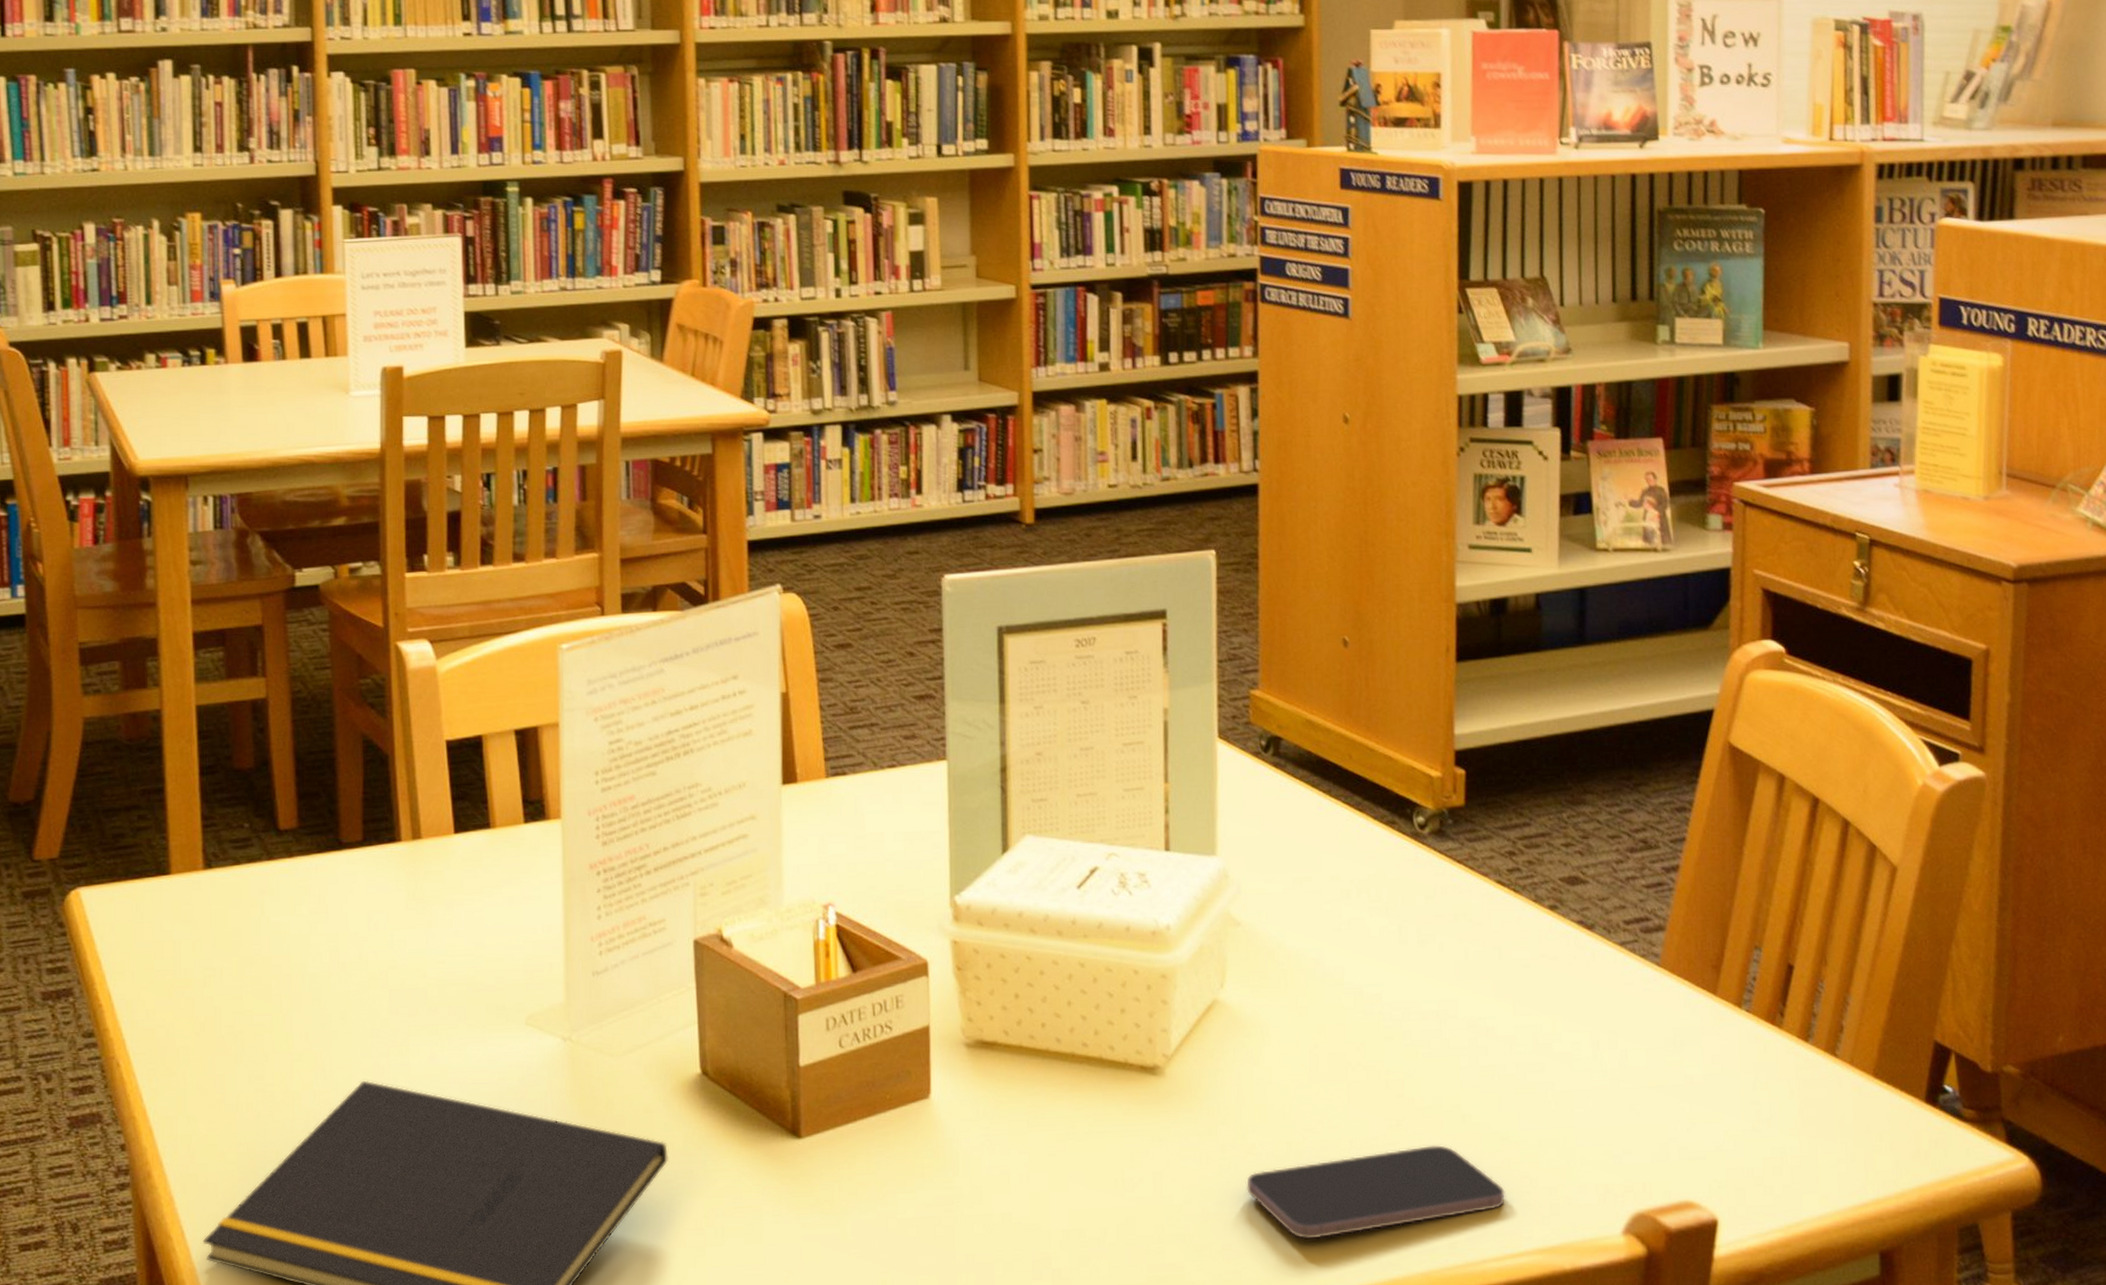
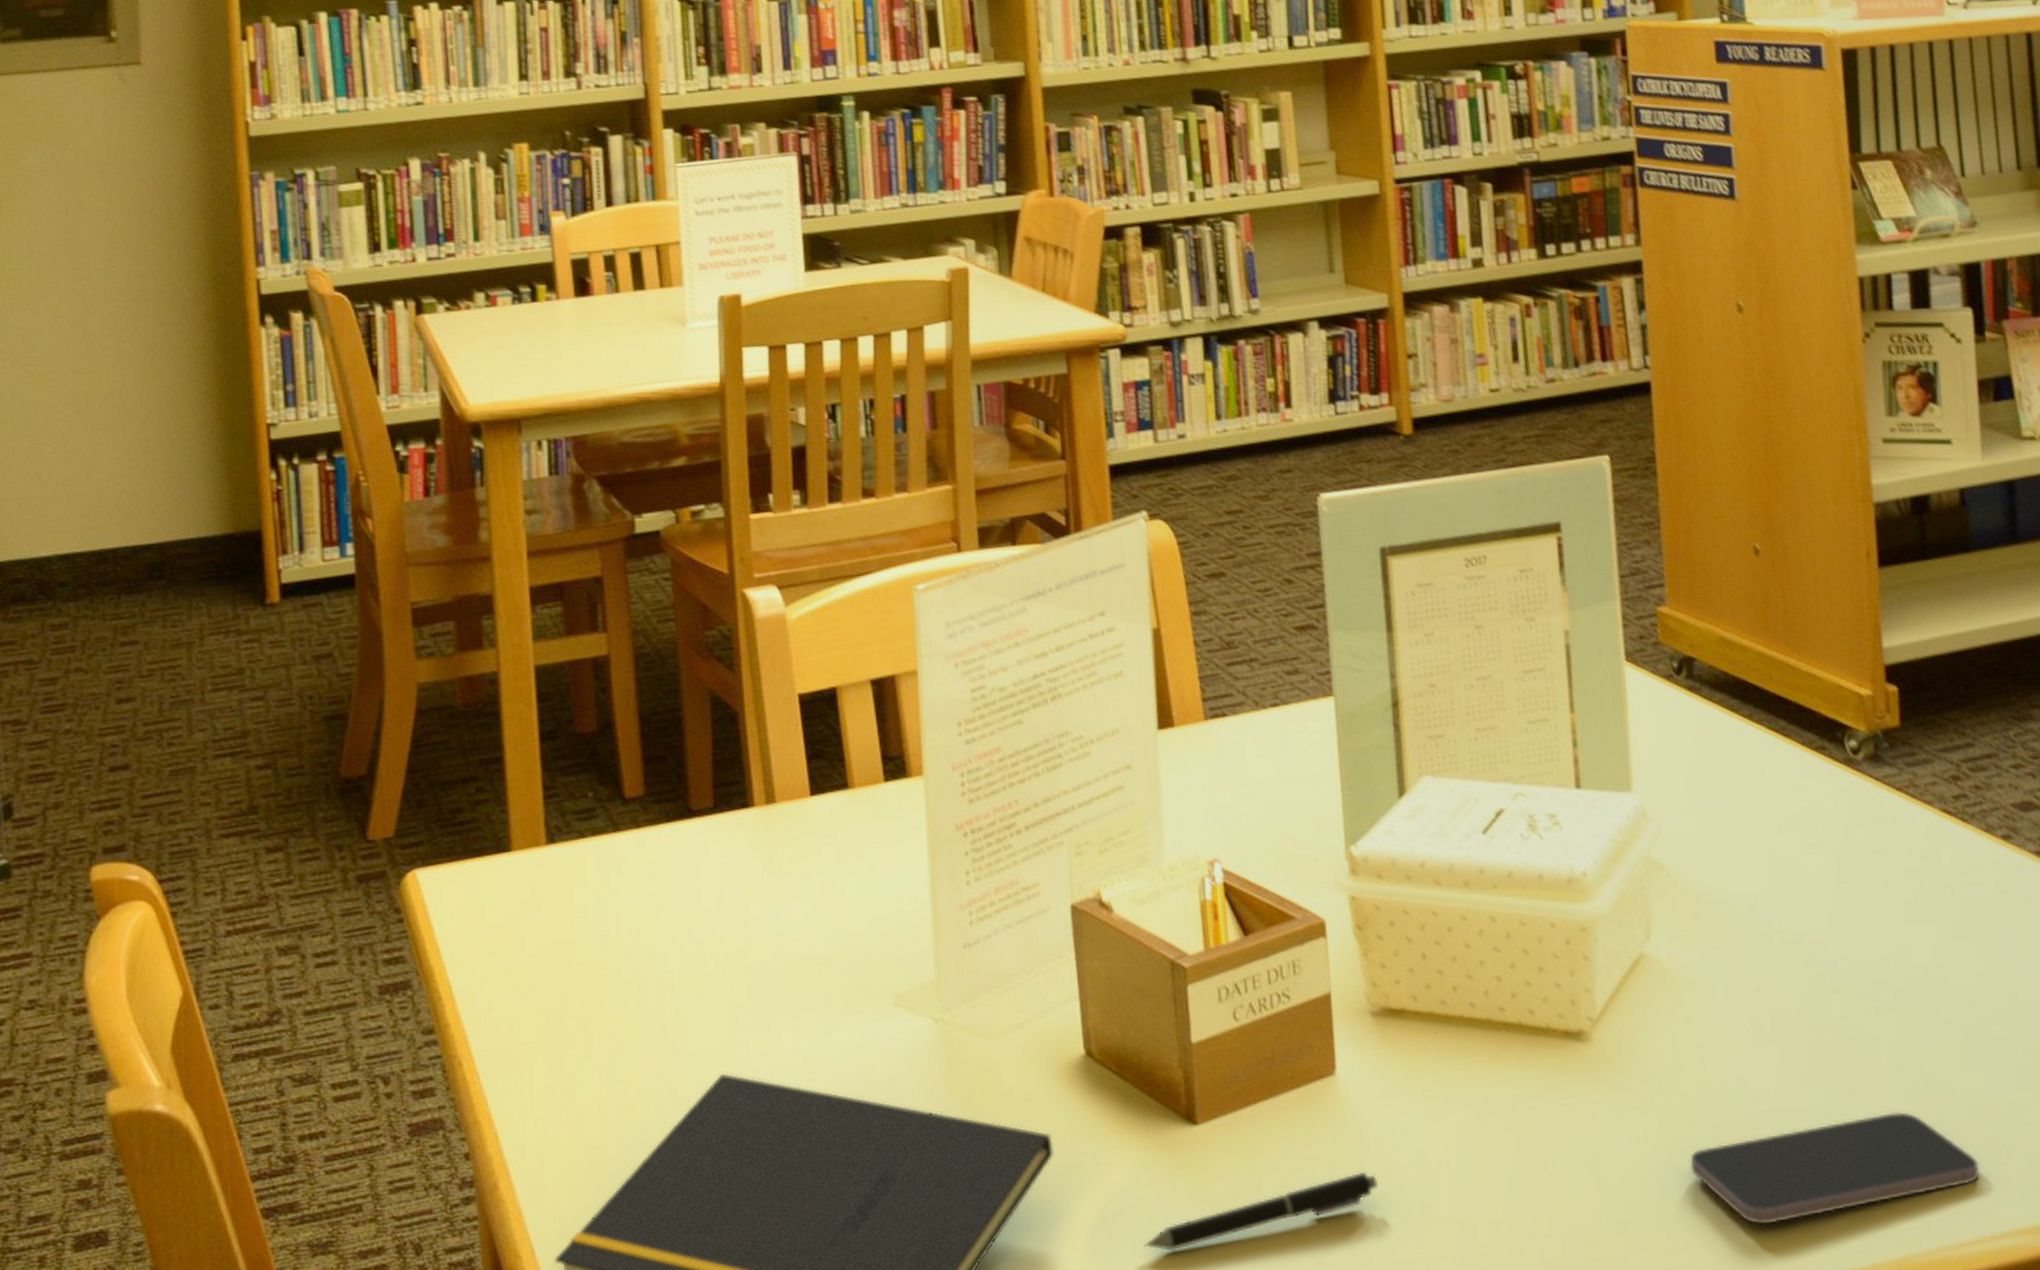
pen: none [746,1183,964,1249] -> present [1143,1171,1379,1252]

